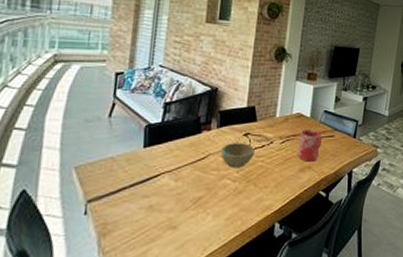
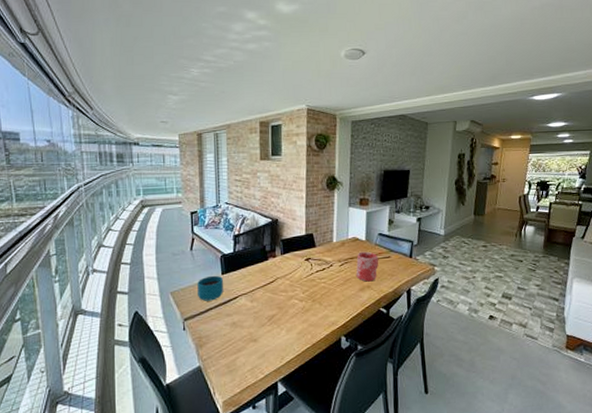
cup: none [109,148,144,179] -> present [197,275,223,301]
bowl: present [221,143,255,169] -> none [287,267,317,290]

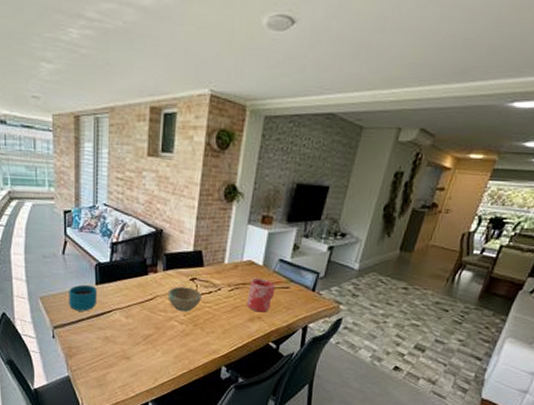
bowl: none [287,267,317,290] -> present [167,287,202,312]

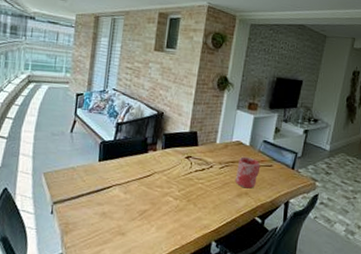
cup: present [69,284,97,312] -> none [71,161,99,187]
bowl: present [167,287,202,312] -> none [164,164,195,188]

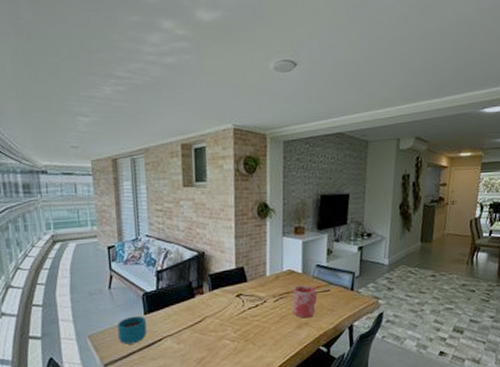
cup: none [71,161,99,187] -> present [117,315,147,345]

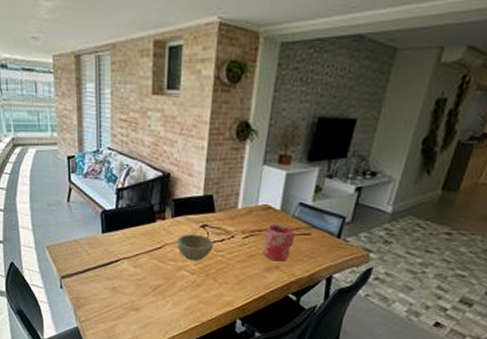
cup: present [117,315,147,345] -> none [75,233,103,261]
bowl: none [216,304,249,329] -> present [177,234,213,261]

